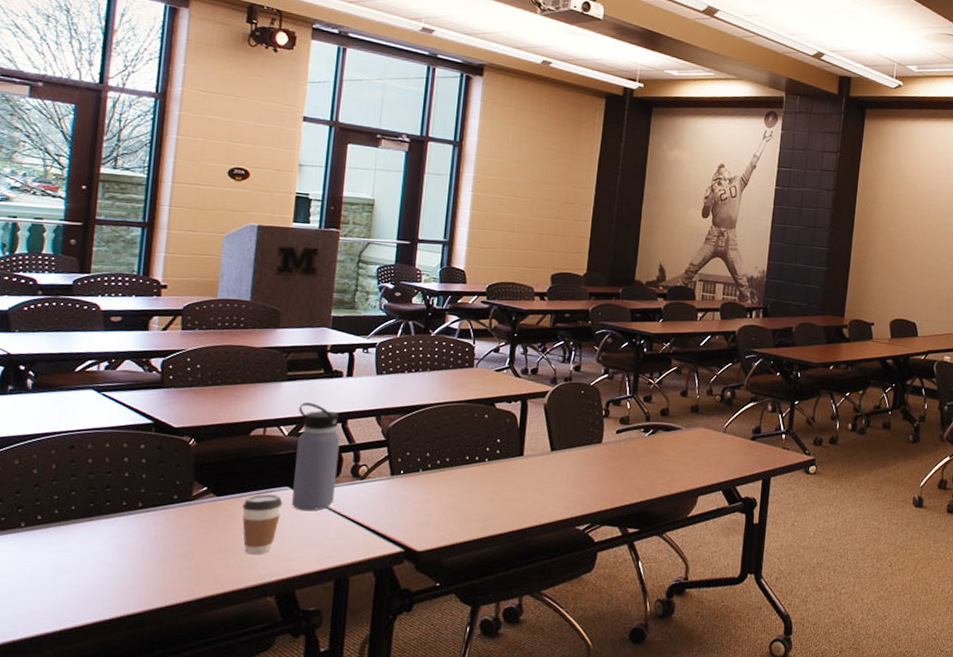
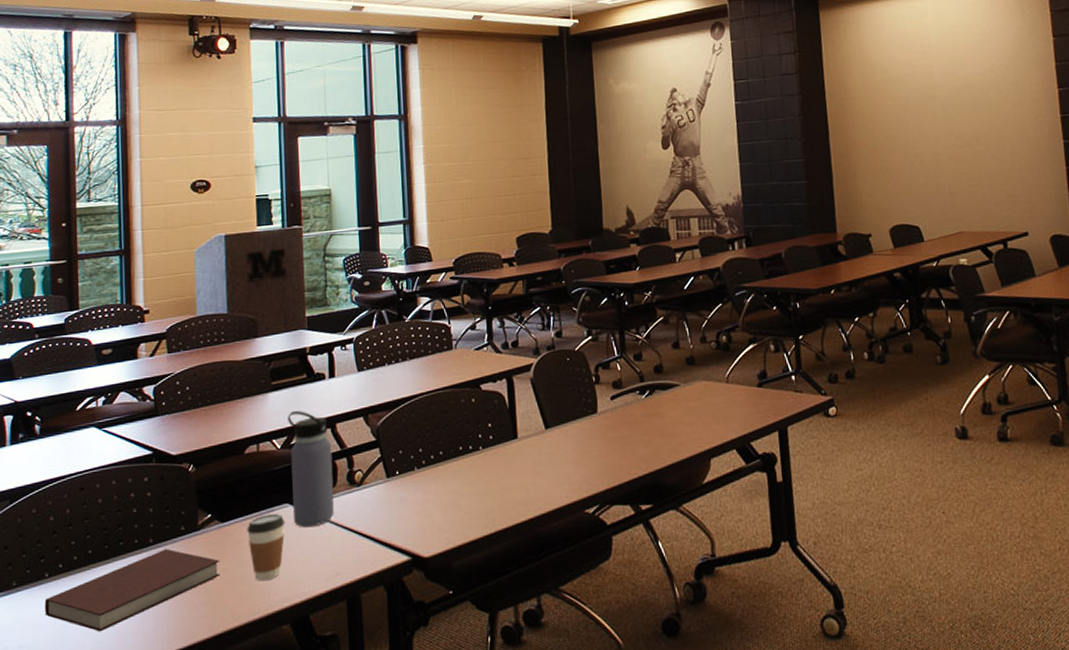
notebook: none [16,514,210,584] -> present [44,548,220,632]

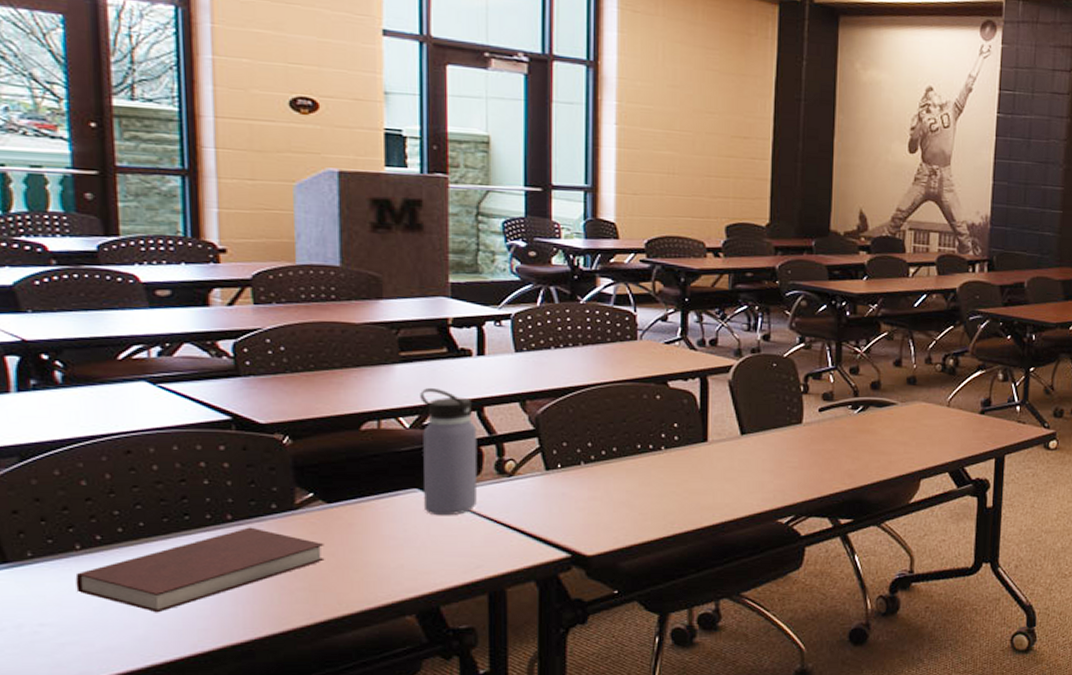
coffee cup: present [247,513,285,582] -> none [361,498,413,569]

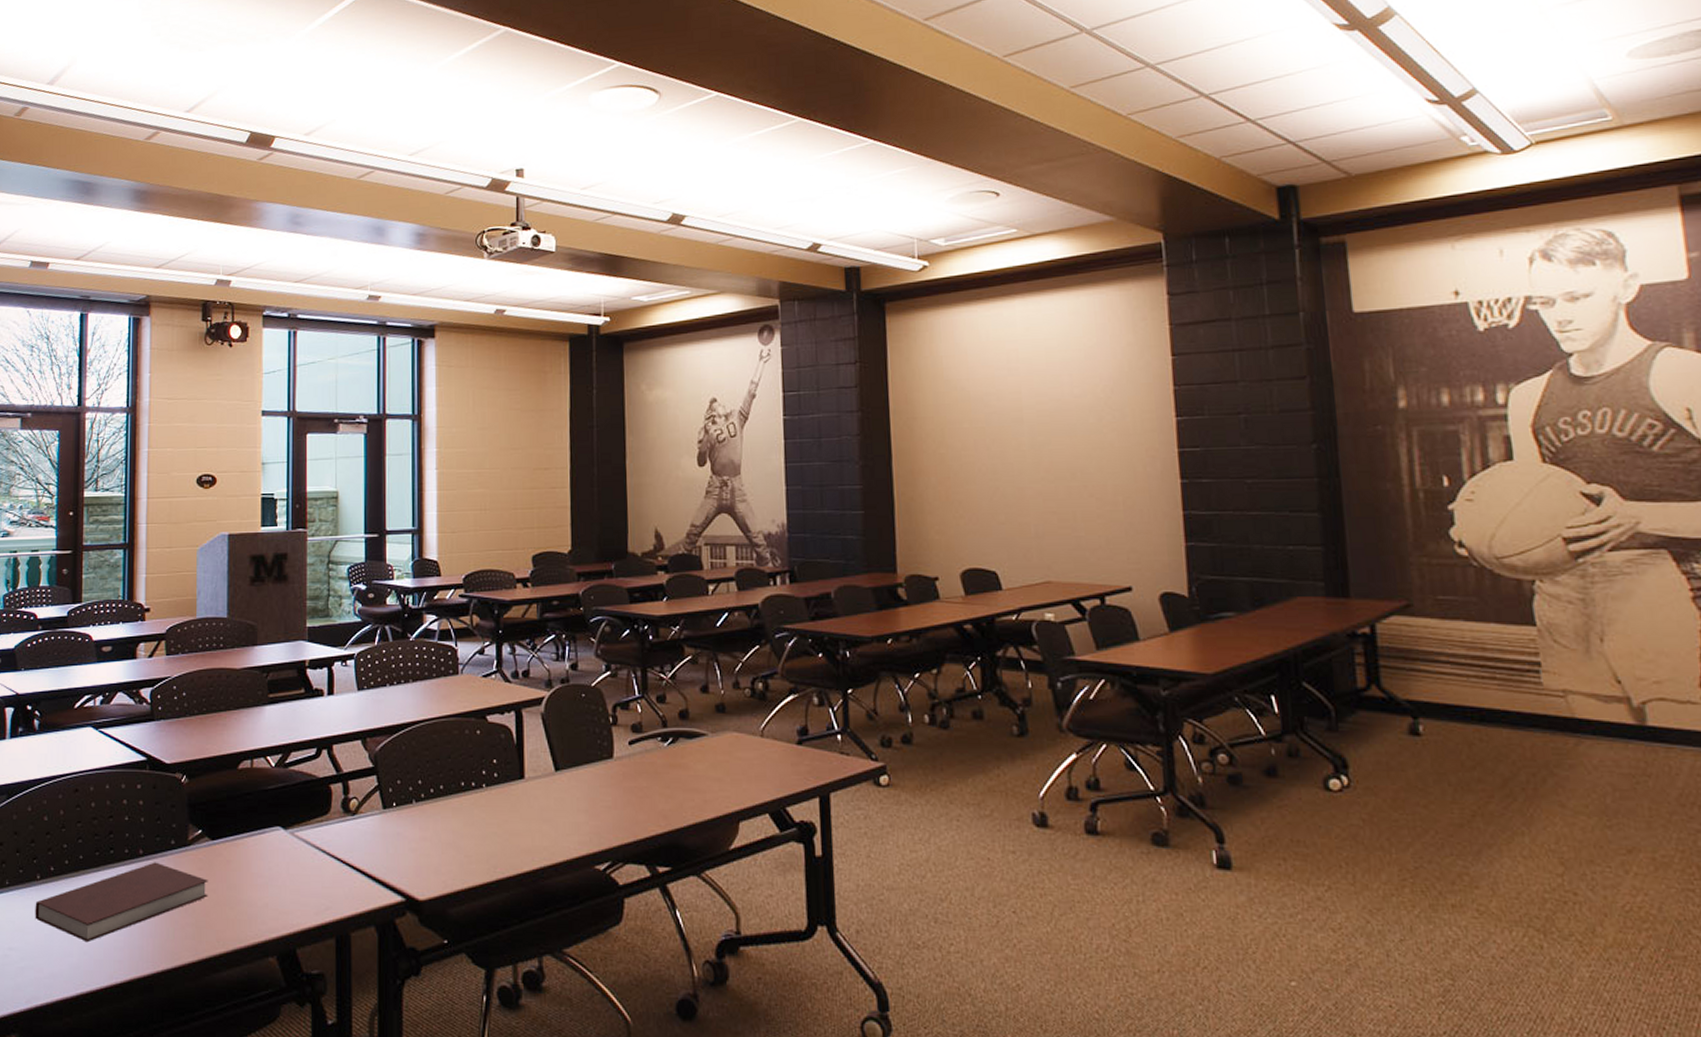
water bottle: present [420,388,478,516] -> none [283,728,328,855]

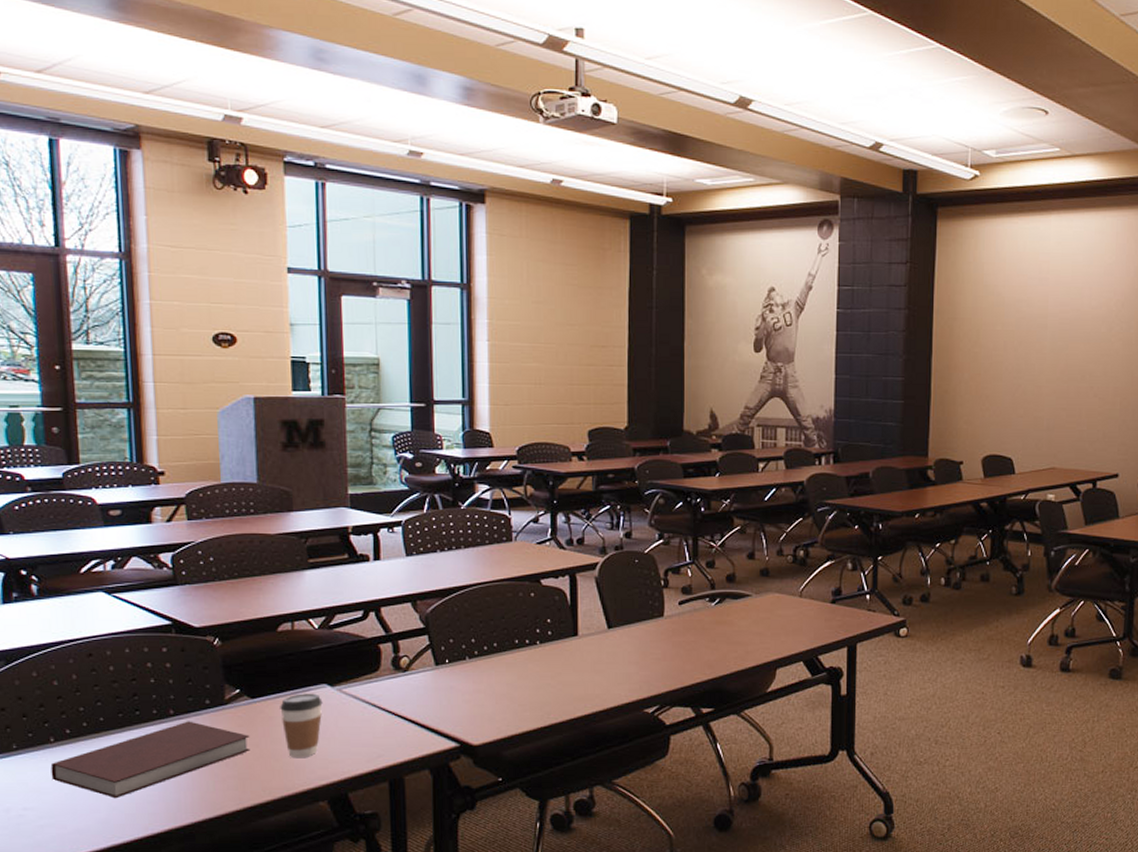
coffee cup: none [237,836,276,908] -> present [280,693,323,759]

